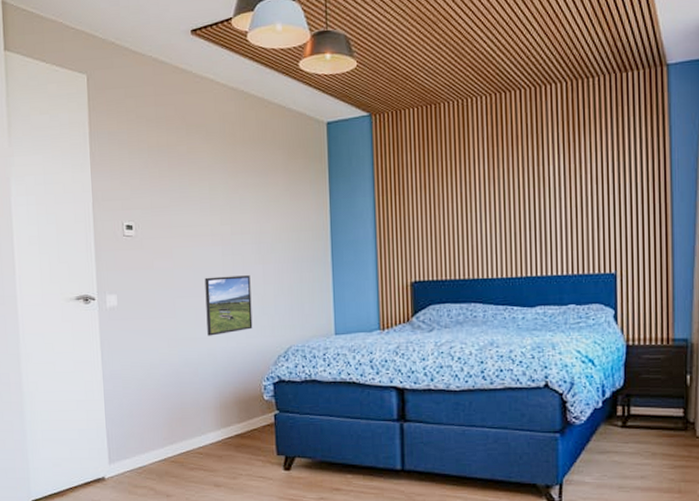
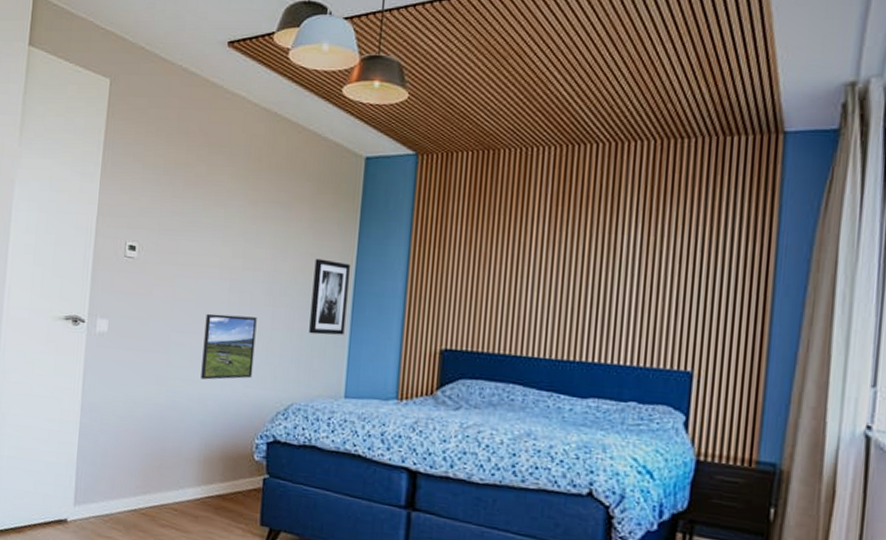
wall art: none [294,216,328,283] -> present [309,258,350,335]

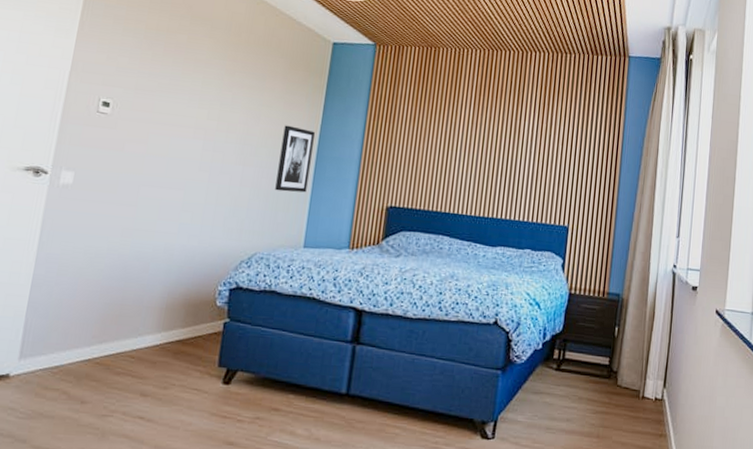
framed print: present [201,313,257,380] -> none [168,169,228,232]

